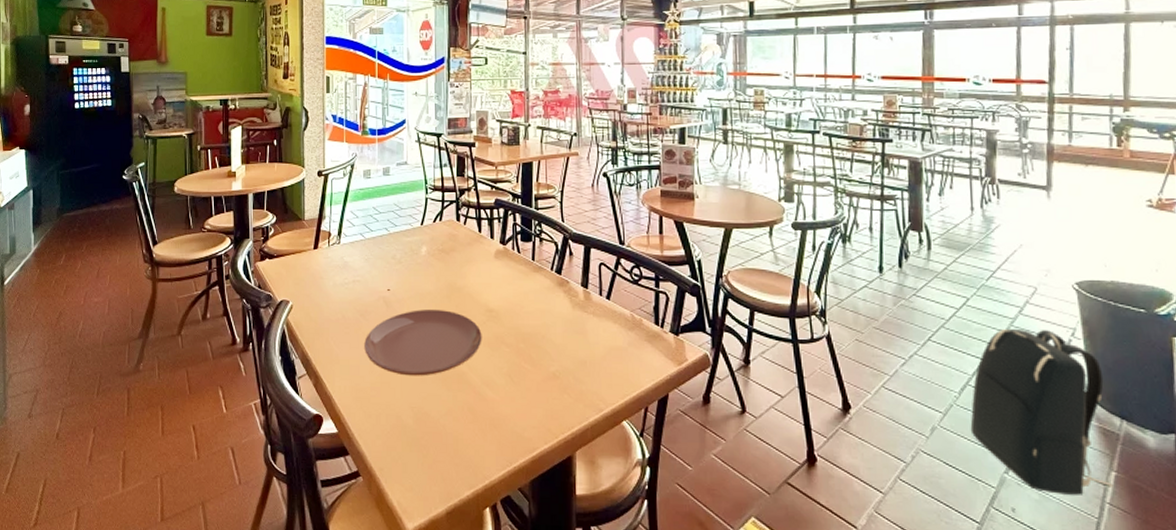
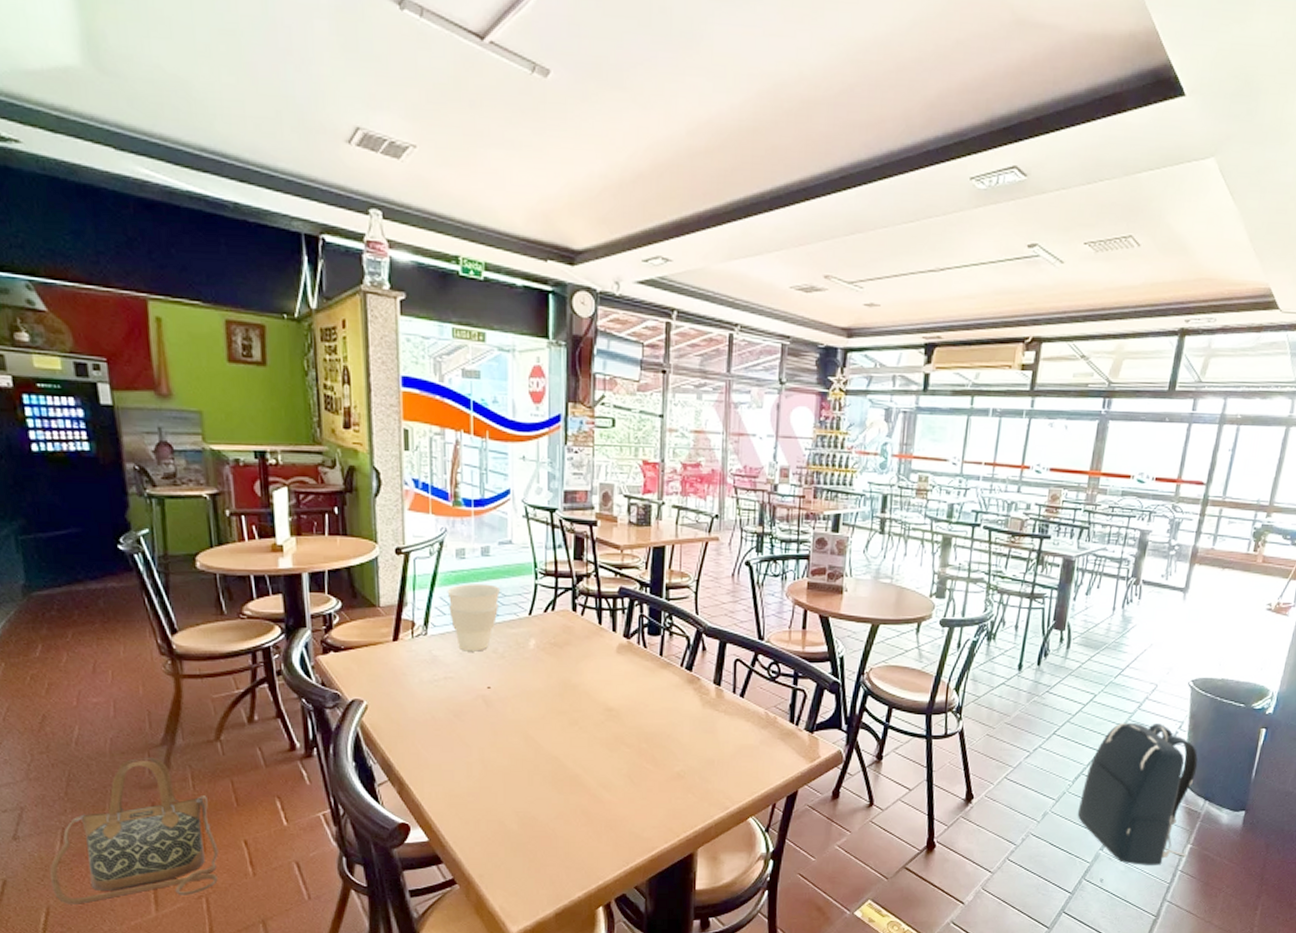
handbag: none [50,348,173,478] -> present [50,757,219,904]
cup: none [356,199,399,258] -> present [447,584,501,652]
plate: present [364,310,482,376] -> none [459,709,600,780]

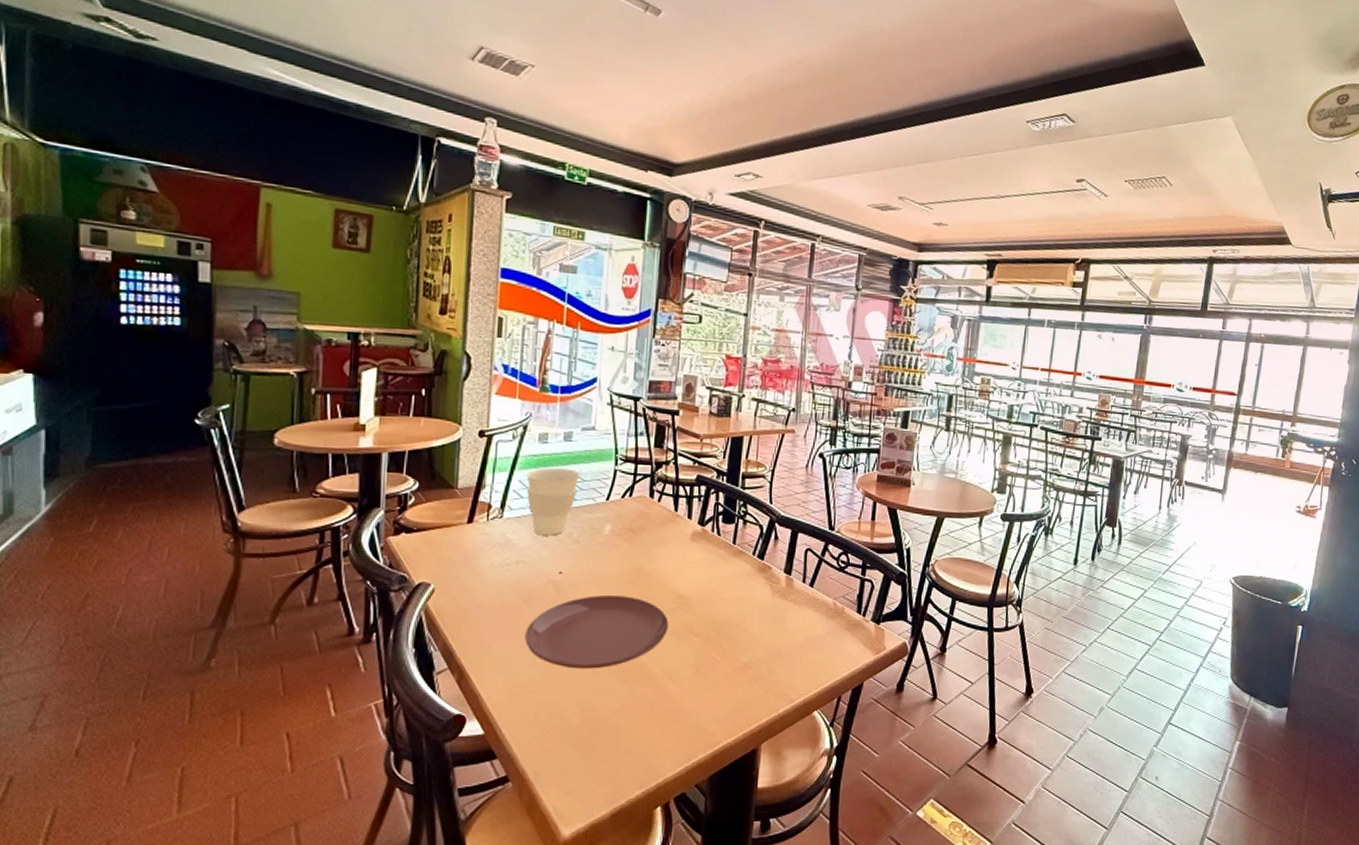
handbag: present [50,757,219,904] -> none [64,640,257,805]
plate: none [459,709,600,780] -> present [525,595,669,669]
backpack: present [1077,722,1198,865] -> none [1132,617,1242,763]

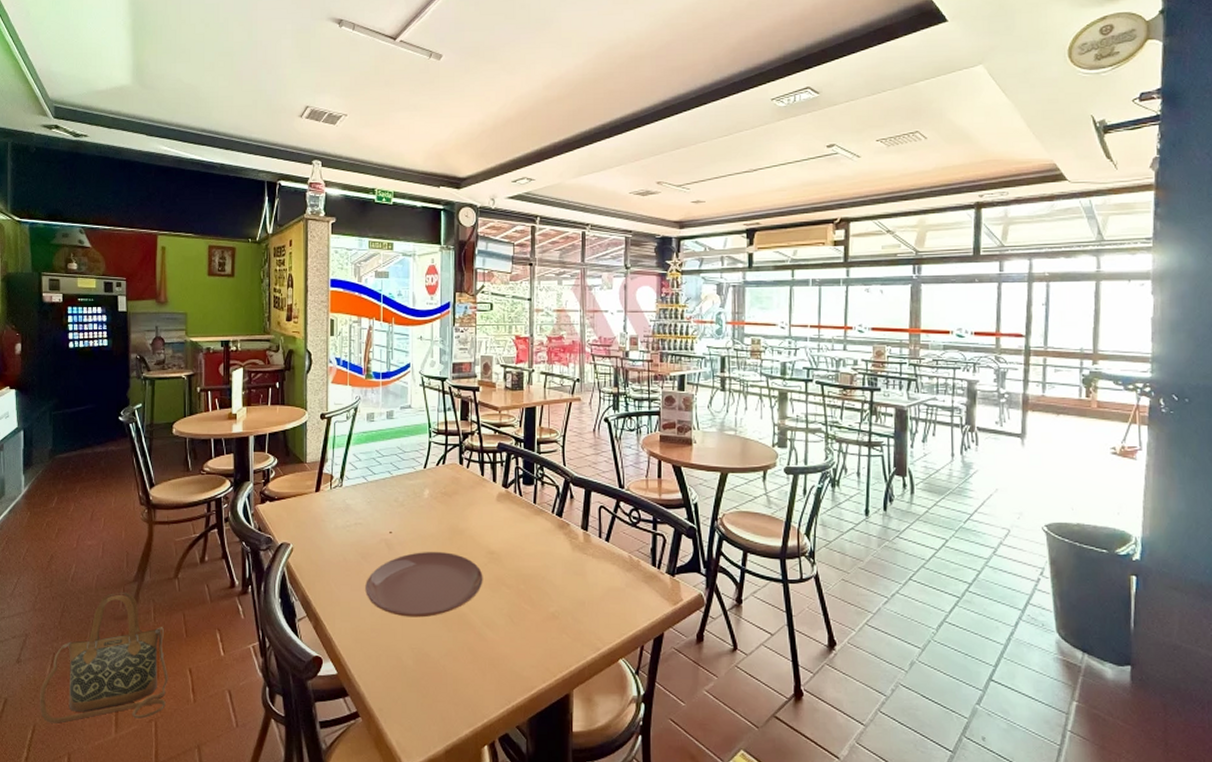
handbag: none [64,640,257,805] -> present [40,592,168,724]
cup: present [526,468,581,536] -> none [359,442,402,501]

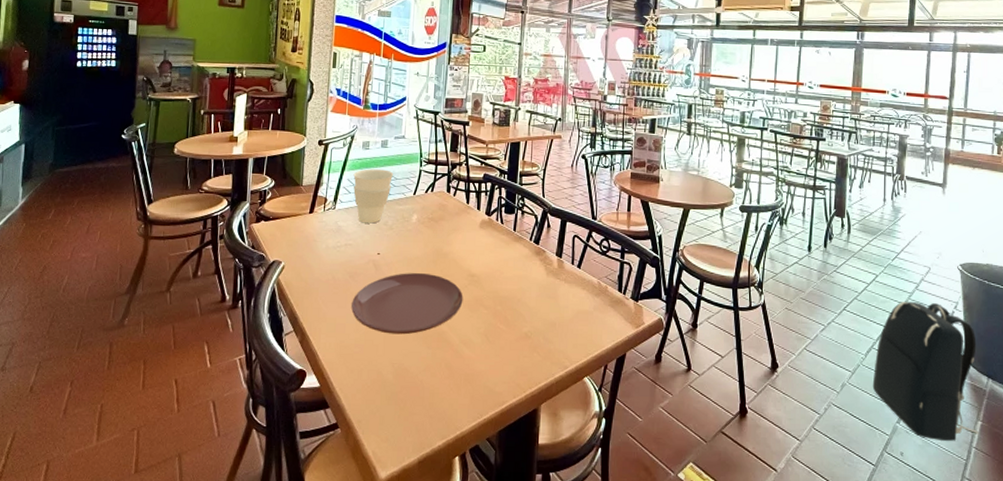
handbag: present [40,592,168,724] -> none [21,303,154,431]
cup: none [359,442,402,501] -> present [353,169,394,224]
backpack: none [946,568,1074,724] -> present [872,301,979,441]

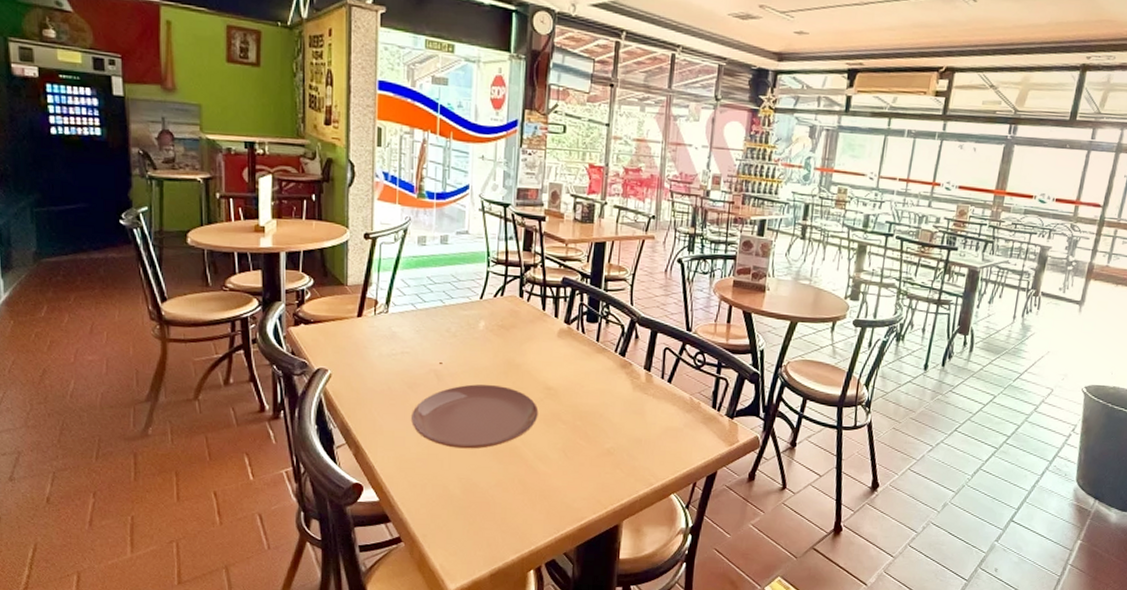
cup: present [353,169,394,224] -> none [408,268,456,330]
backpack: present [872,301,979,441] -> none [975,423,1090,558]

